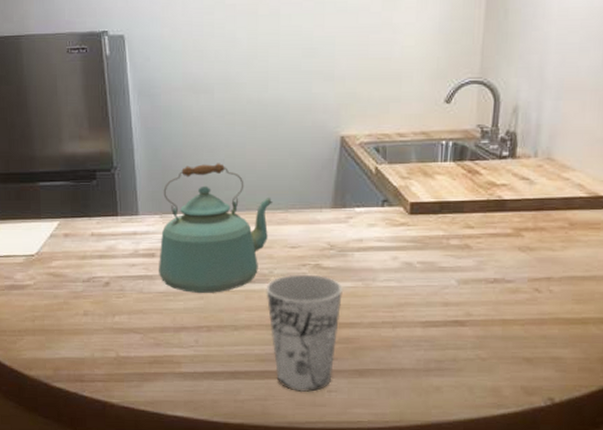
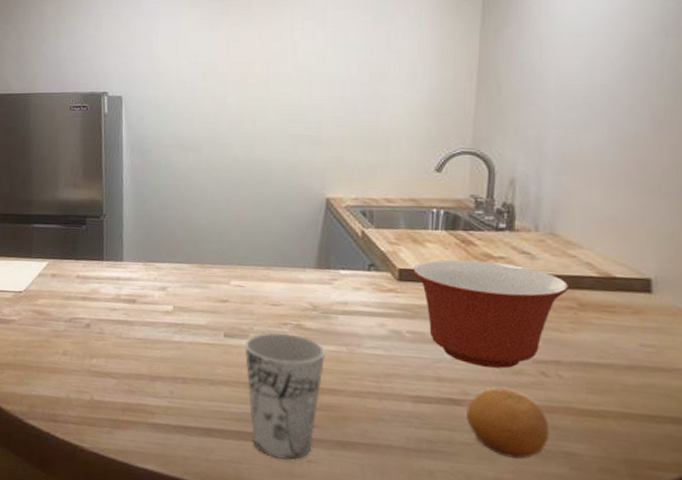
kettle: present [159,163,274,294] -> none [138,217,256,345]
mixing bowl: none [423,190,563,289] -> present [413,259,570,369]
fruit: none [469,306,540,368] -> present [466,387,550,459]

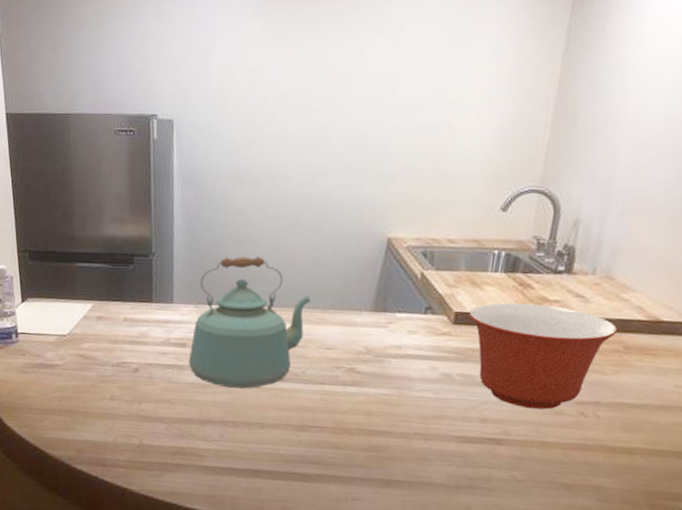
kettle: none [138,217,256,345] -> present [189,256,312,389]
cup: present [244,332,327,460] -> none [296,376,378,498]
fruit: present [466,387,550,459] -> none [506,427,582,493]

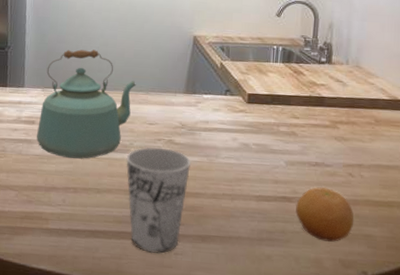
cup: none [296,376,378,498] -> present [126,147,192,254]
mixing bowl: present [469,302,618,410] -> none [258,86,369,172]
fruit: none [506,427,582,493] -> present [296,186,354,242]

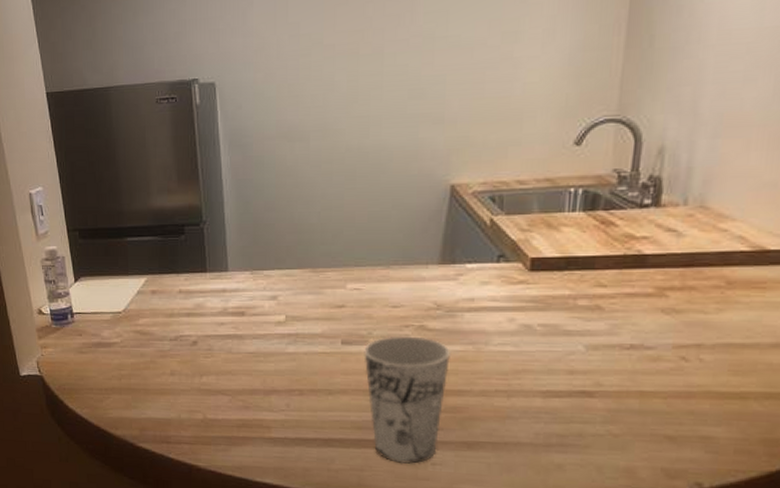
kettle: present [37,49,137,159] -> none [249,216,374,355]
fruit: present [296,186,354,242] -> none [599,376,687,446]

